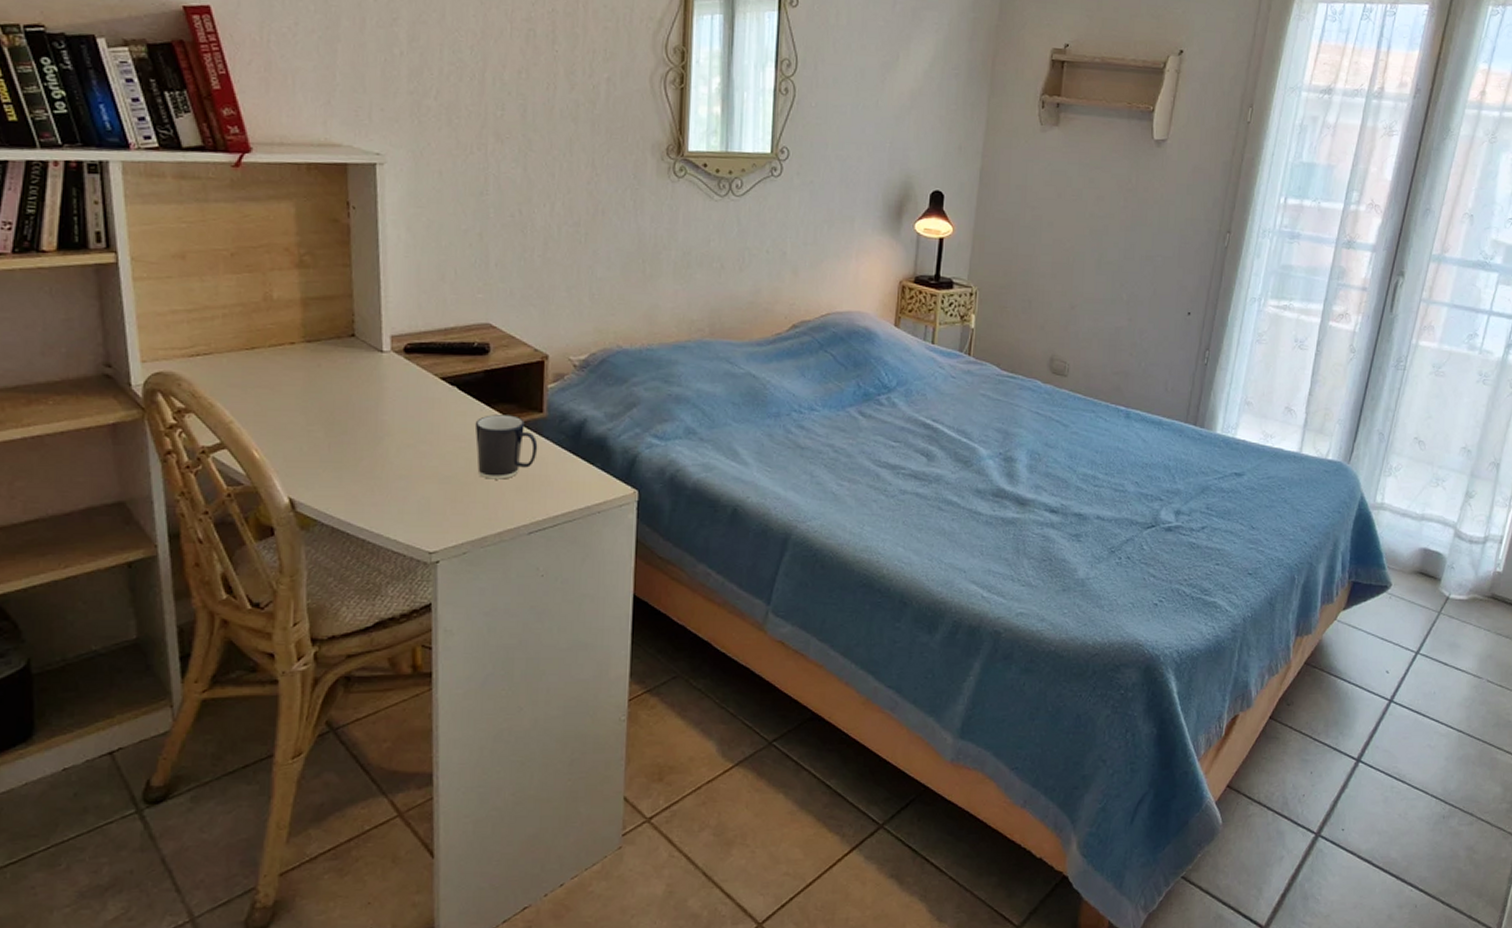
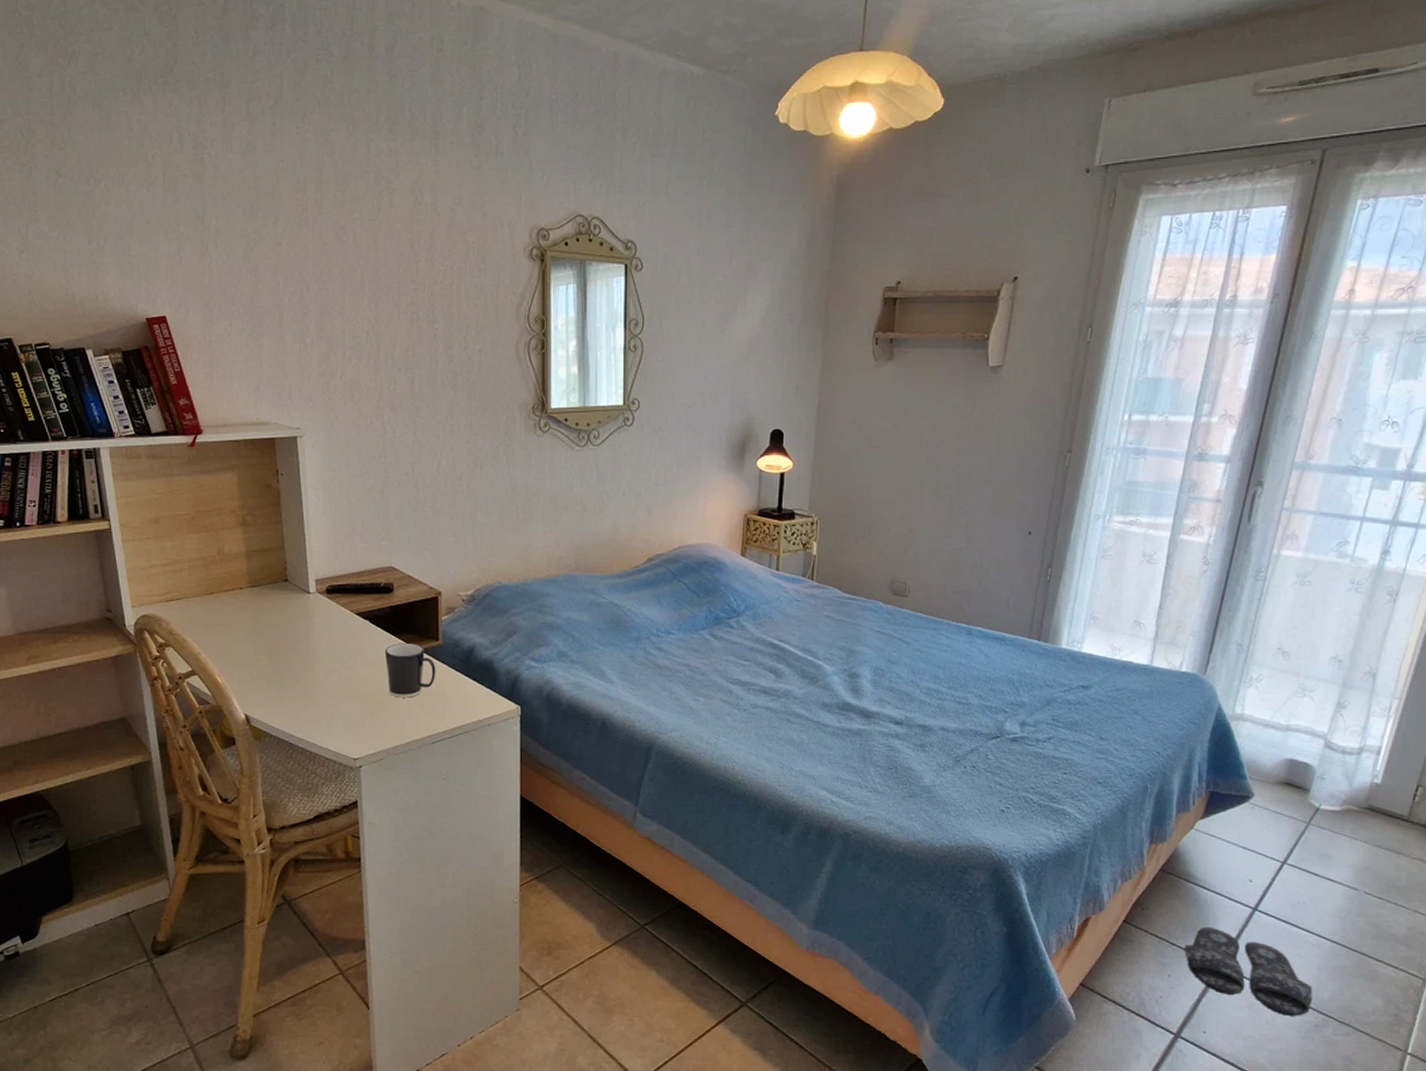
slippers: none [1325,720,1441,808] -> present [1183,926,1313,1016]

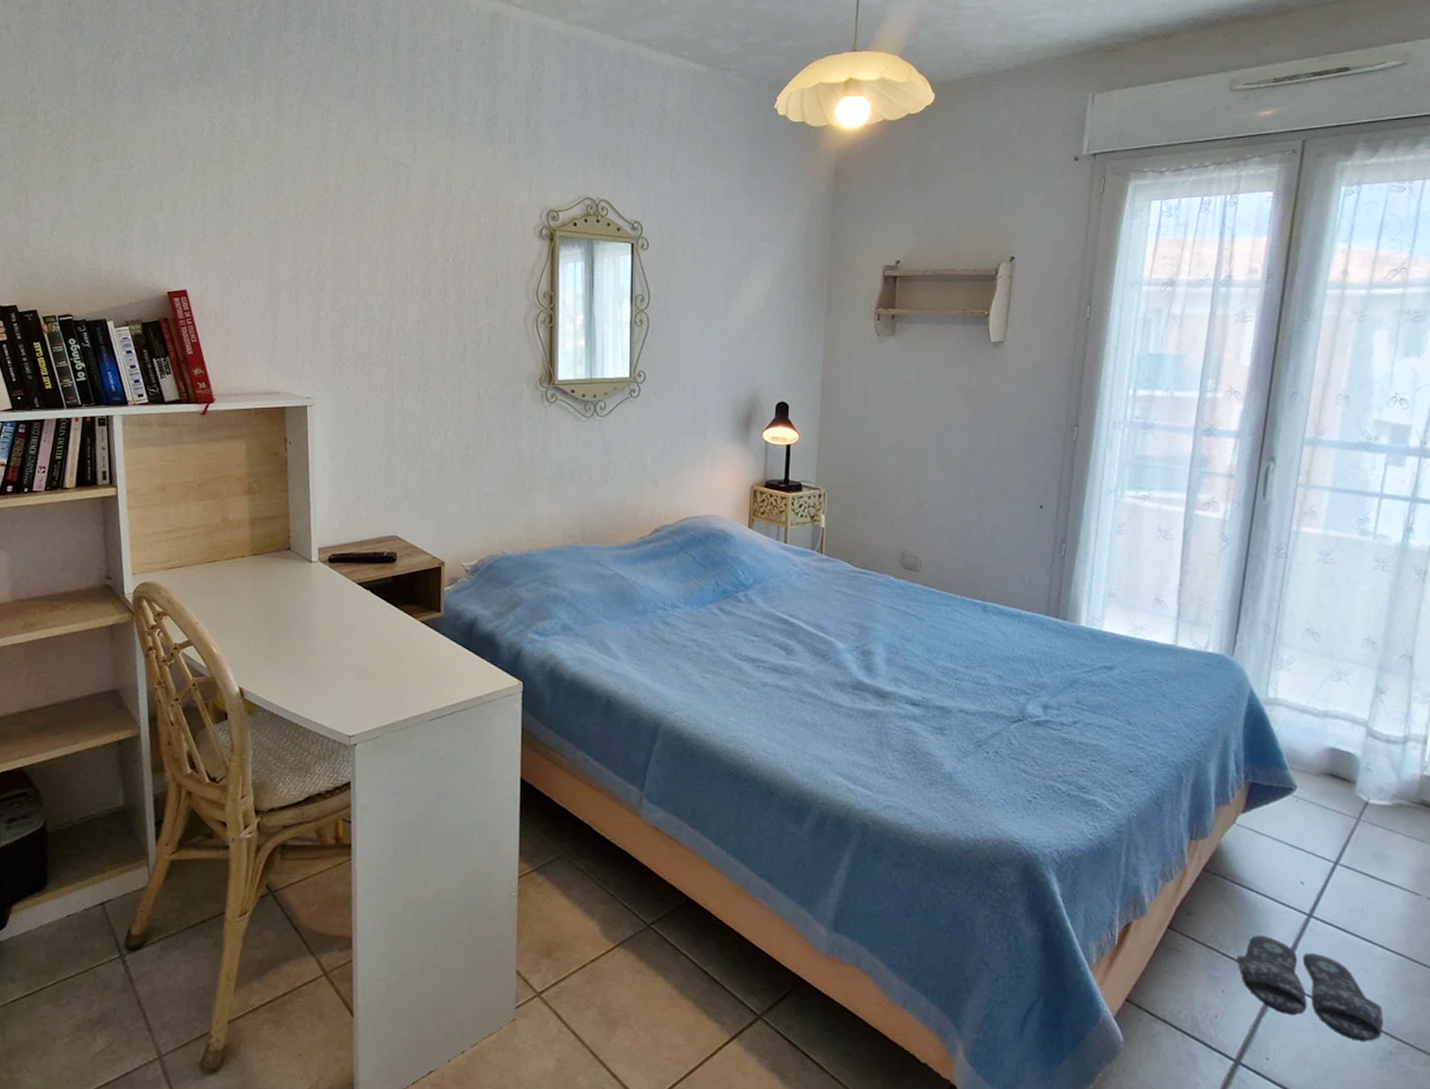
mug: present [384,643,436,698] -> none [385,614,437,672]

